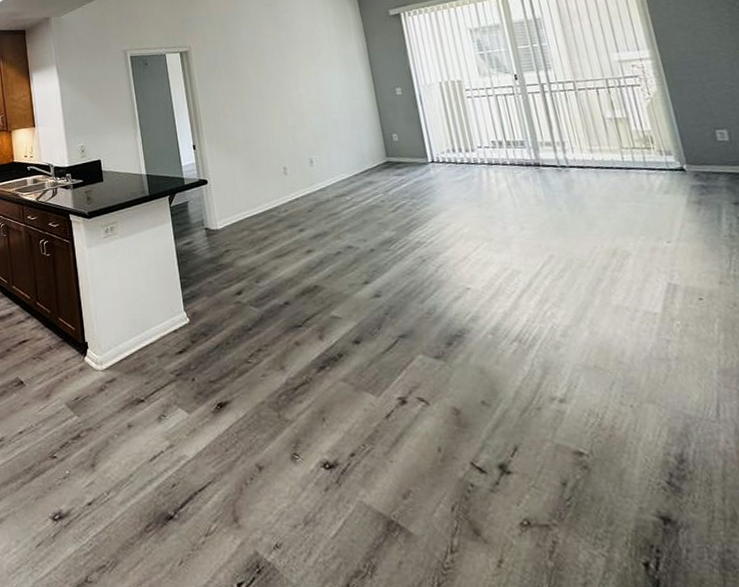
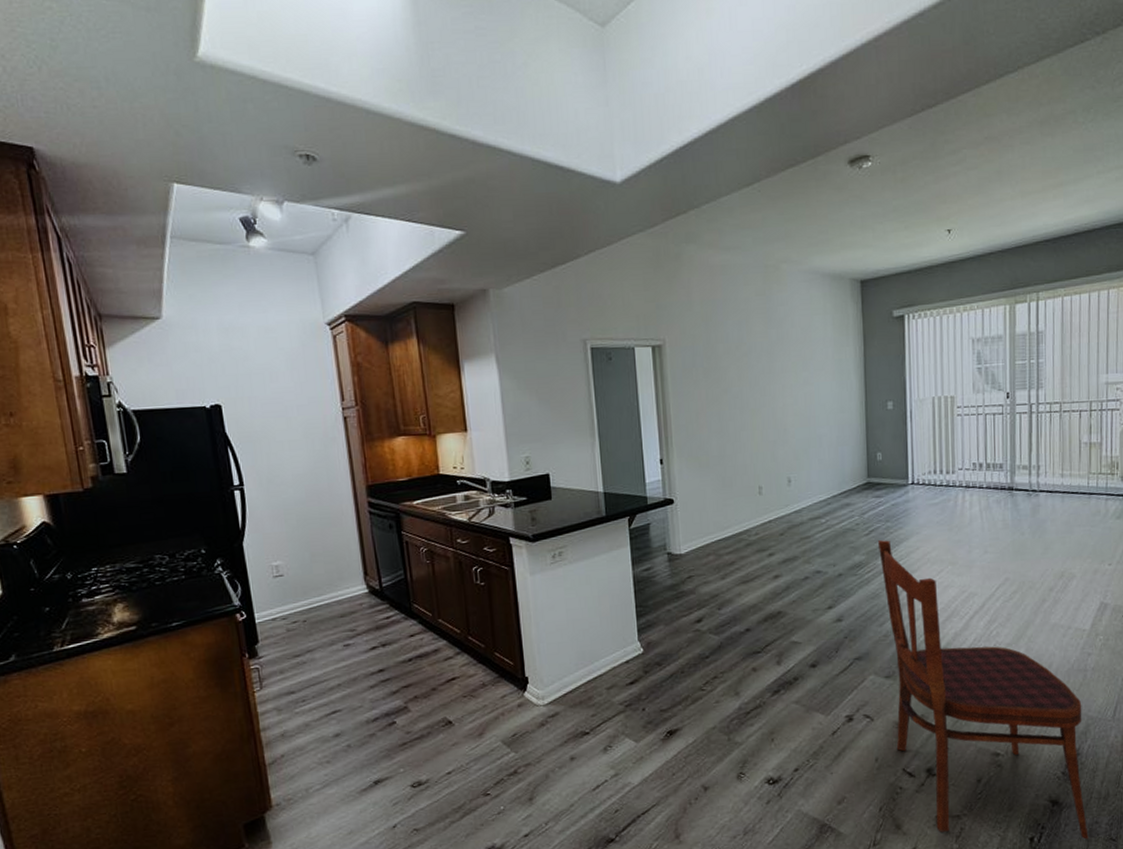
dining chair: none [406,216,723,573] -> present [878,540,1089,840]

